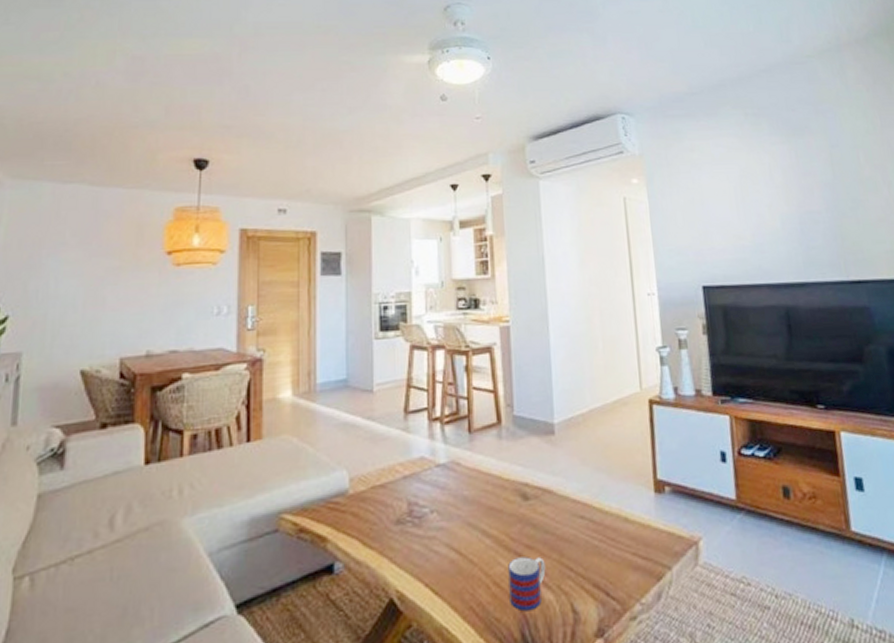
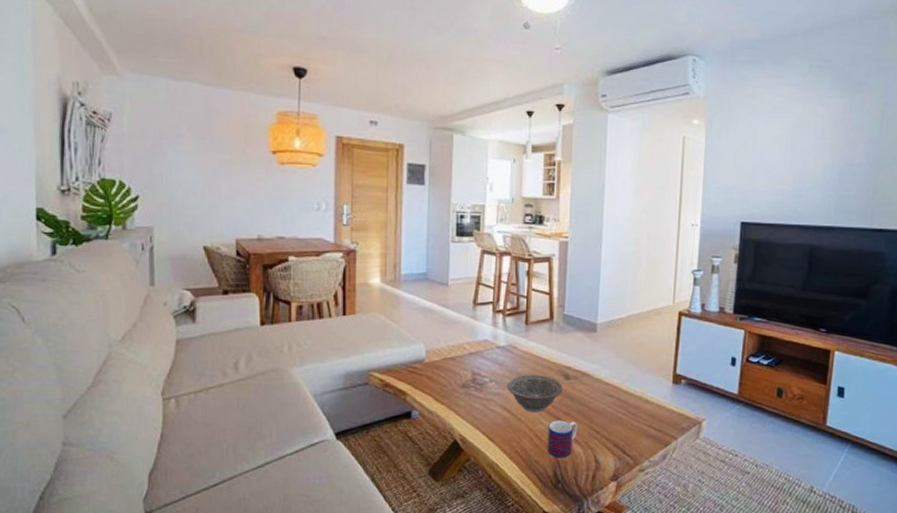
decorative bowl: none [451,497,522,550] -> present [506,374,563,412]

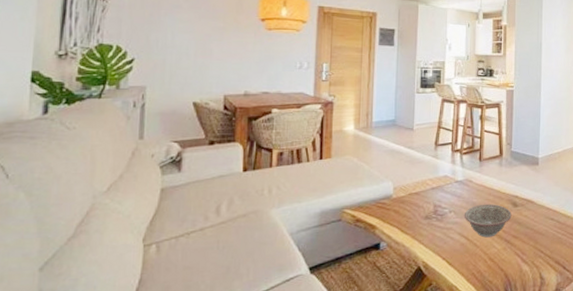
mug: present [547,420,578,458] -> none [499,243,525,277]

